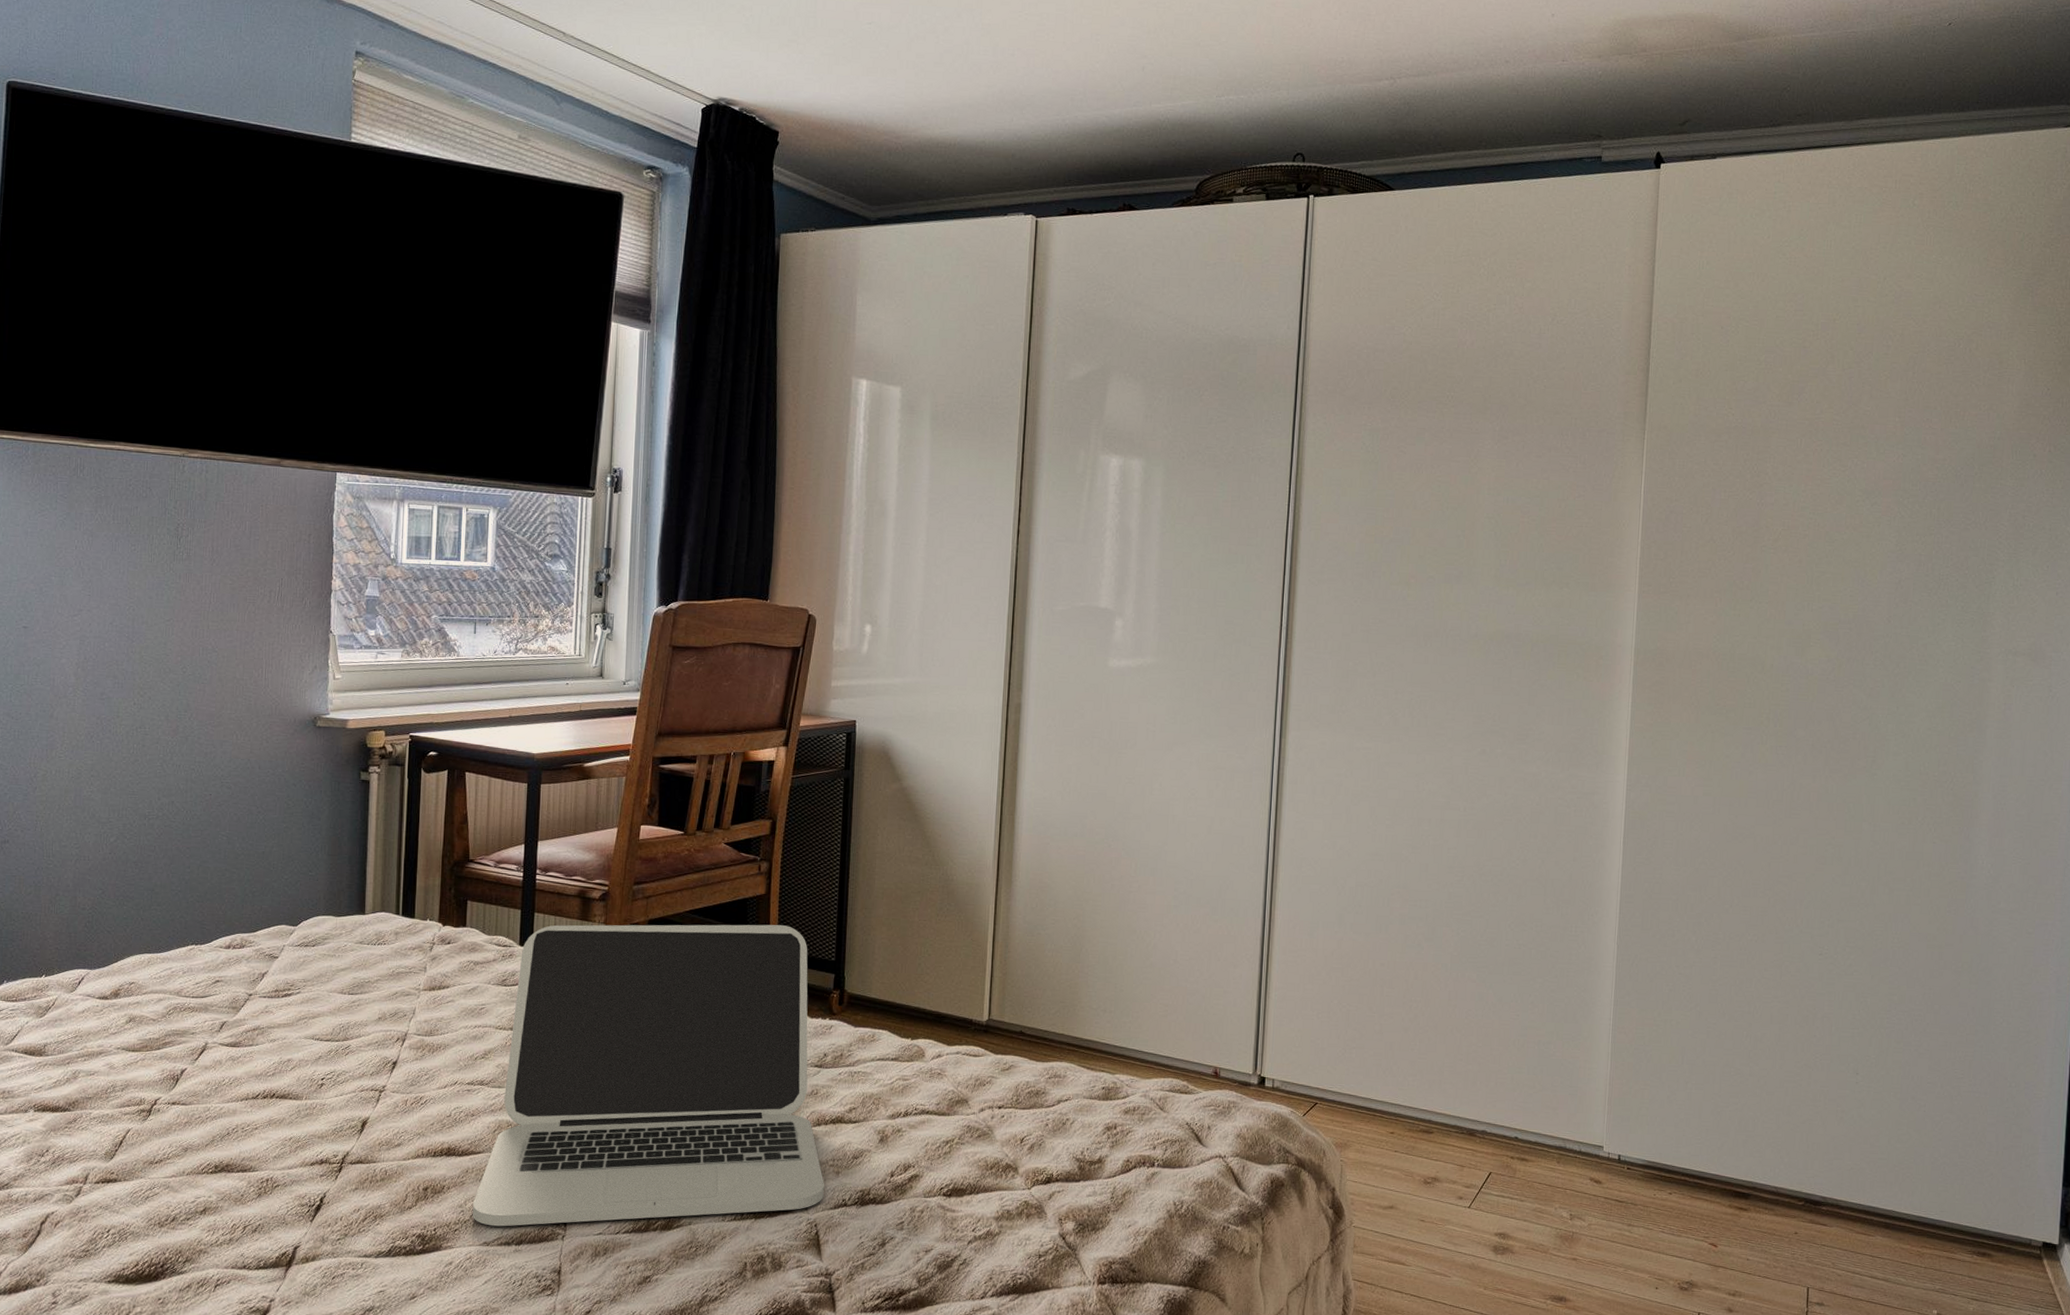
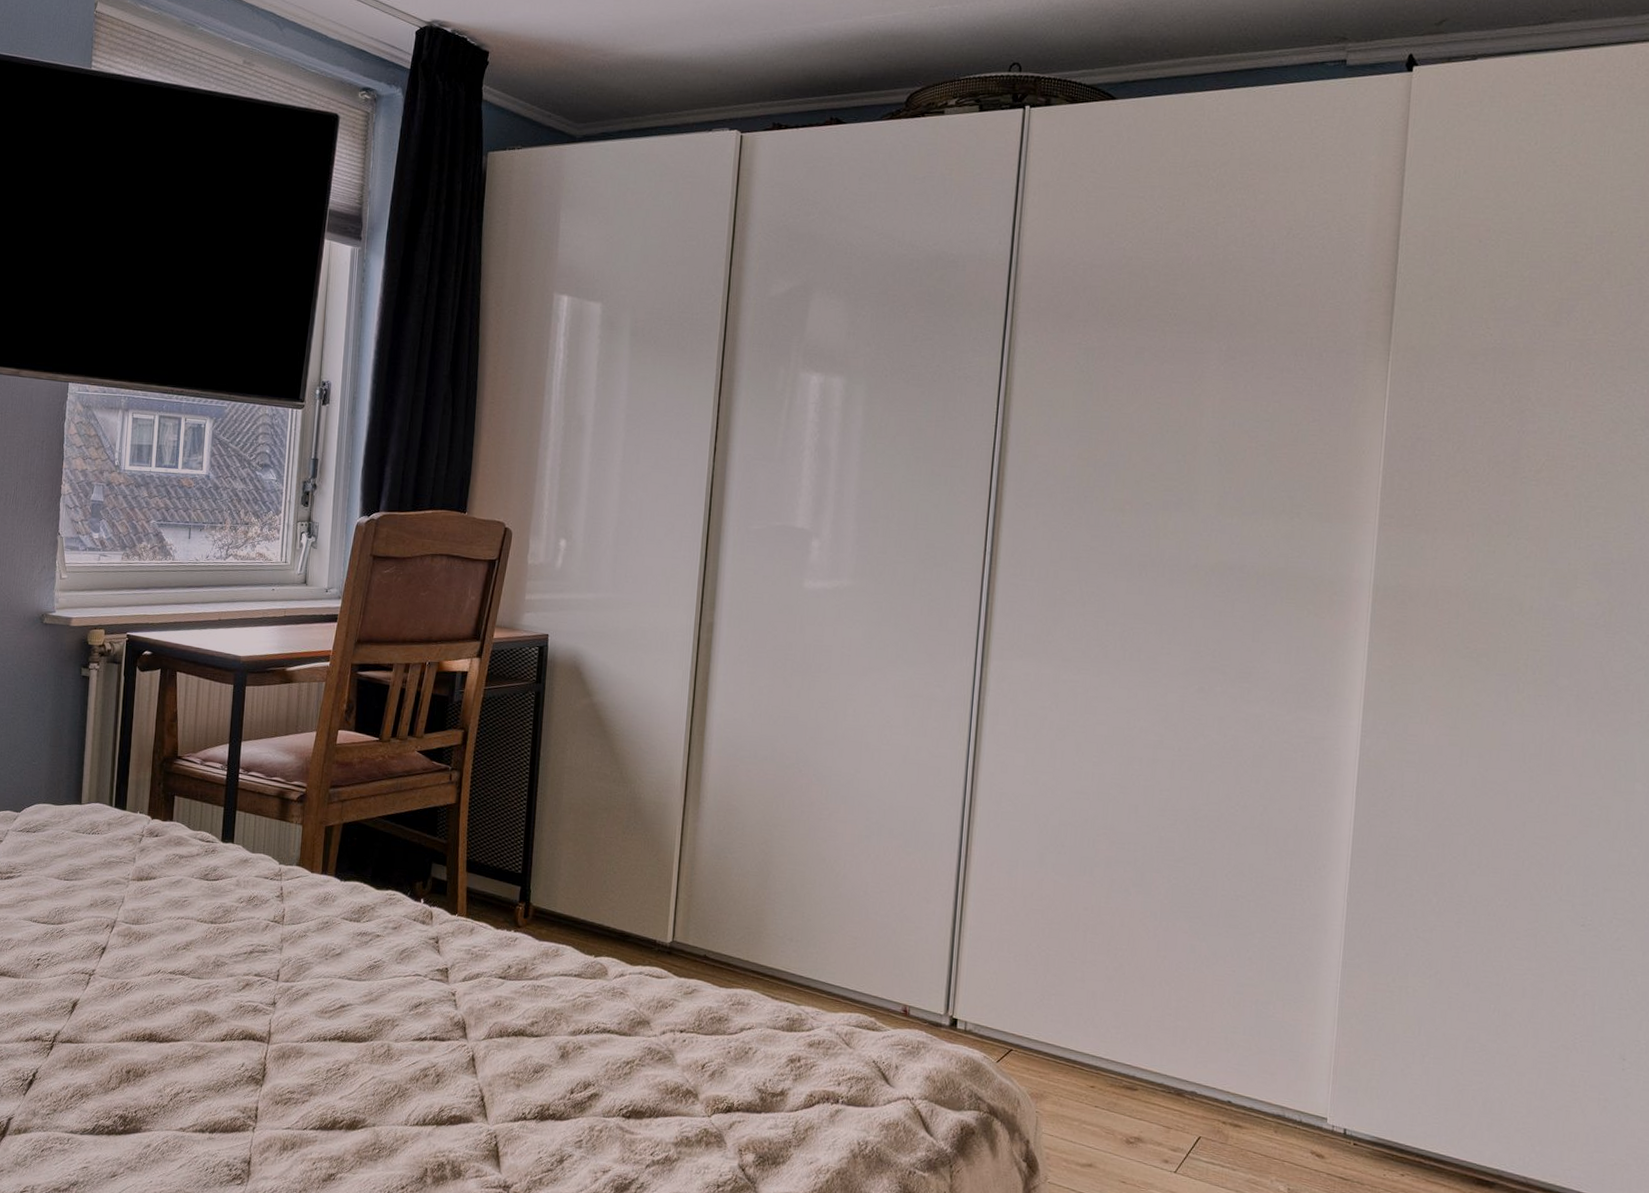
laptop: present [472,924,824,1227] -> none [170,823,505,1120]

